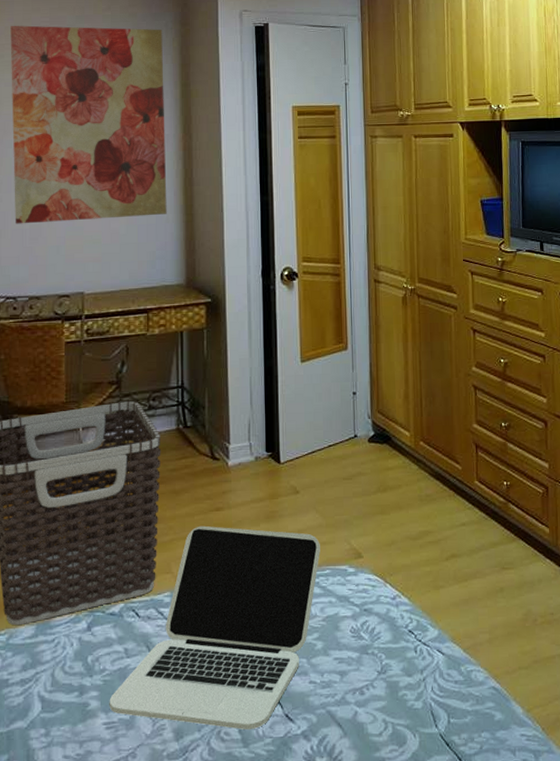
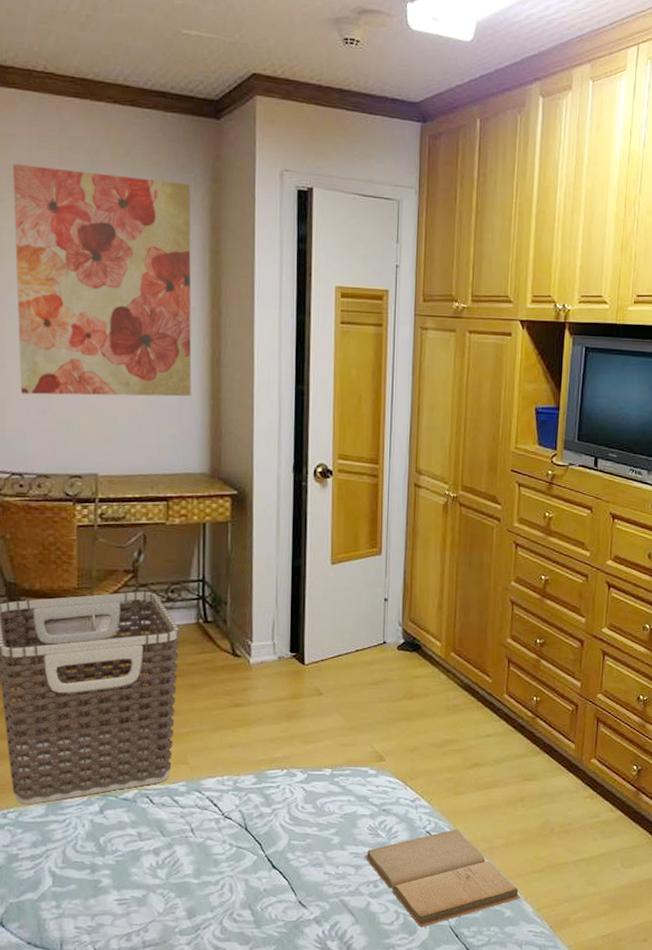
laptop: present [109,525,320,731] -> none [121,720,342,913]
book: none [349,626,509,737] -> present [365,829,521,927]

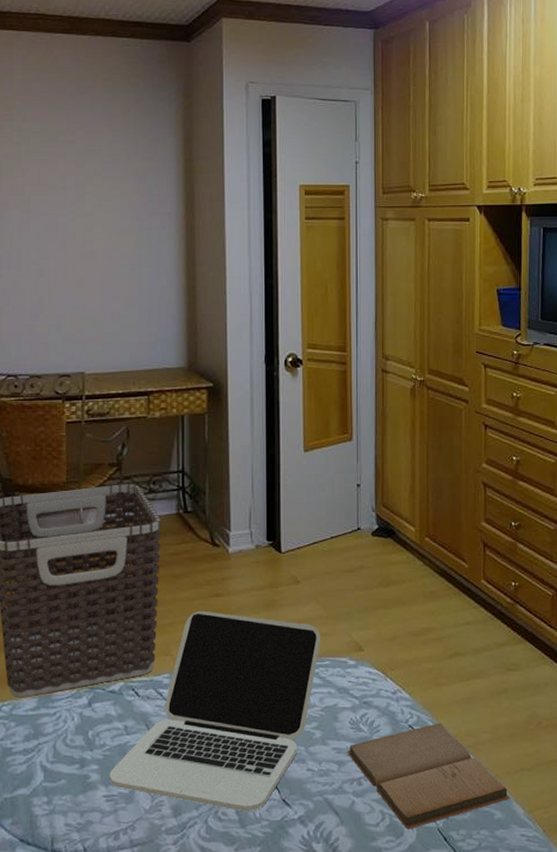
wall art: present [13,163,192,397] -> none [10,95,169,301]
laptop: none [121,720,342,913] -> present [109,610,320,812]

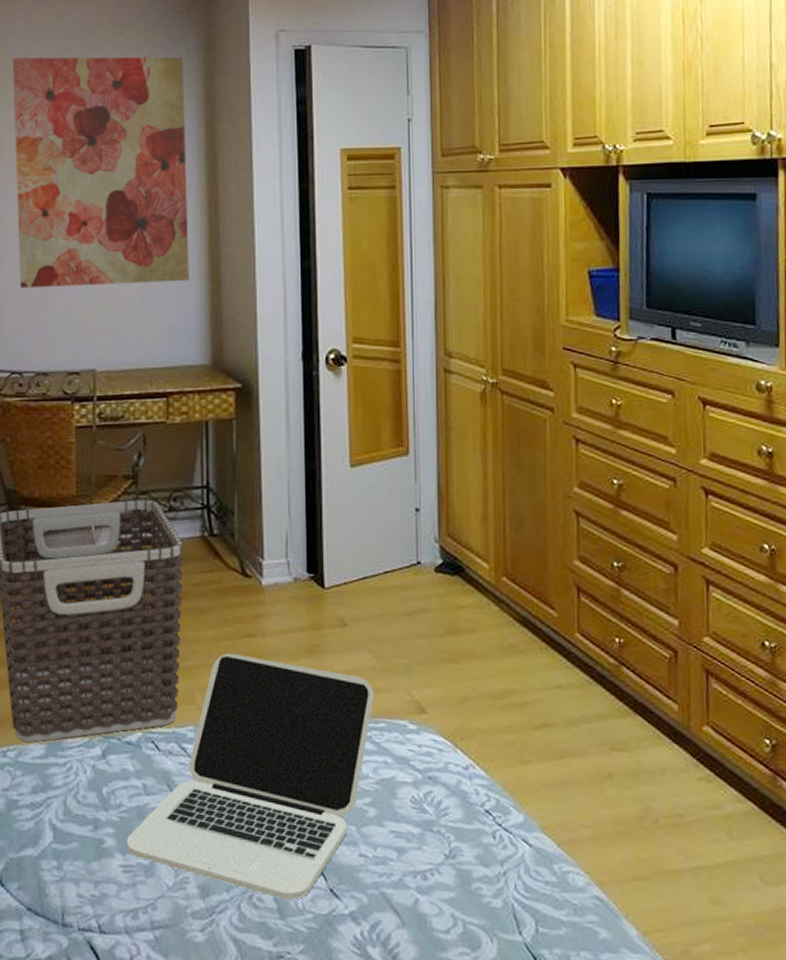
wall art: none [10,95,169,301] -> present [13,56,189,289]
book: present [347,723,510,829] -> none [409,810,619,942]

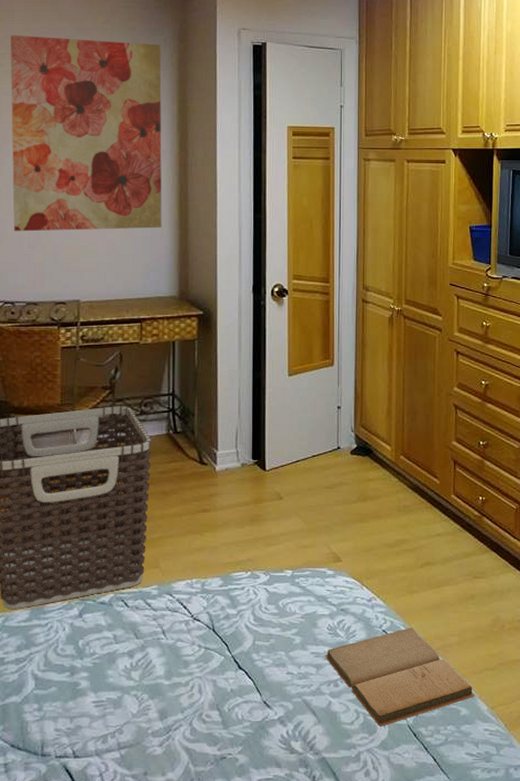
laptop: present [126,653,373,901] -> none [98,525,301,714]
book: none [409,810,619,942] -> present [325,627,475,727]

